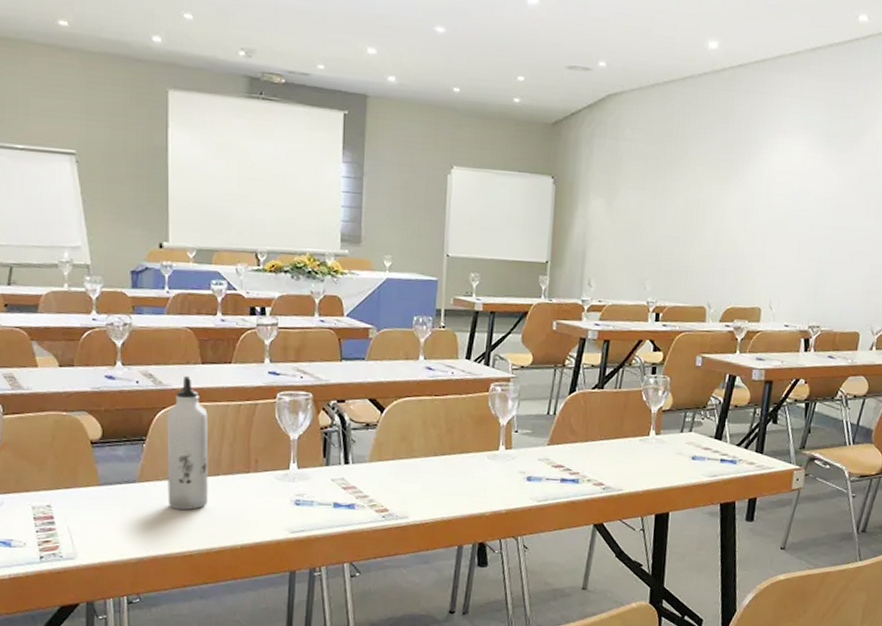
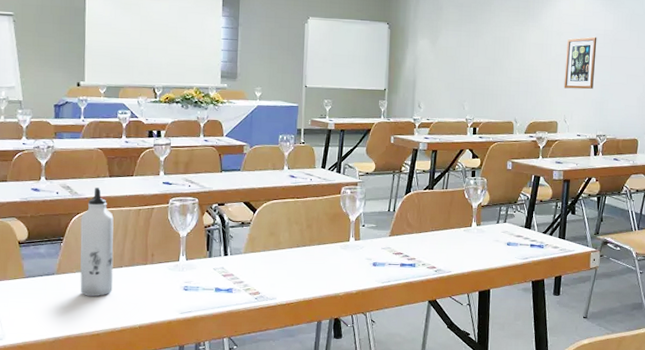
wall art: none [771,200,816,268] -> present [564,36,597,90]

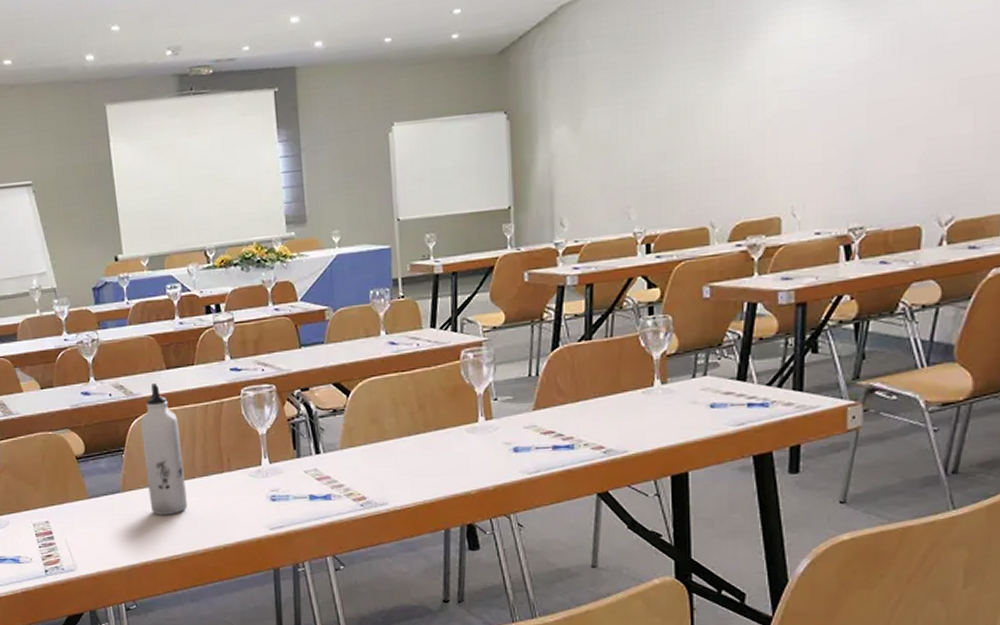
wall art: present [564,36,597,90] -> none [788,75,842,165]

